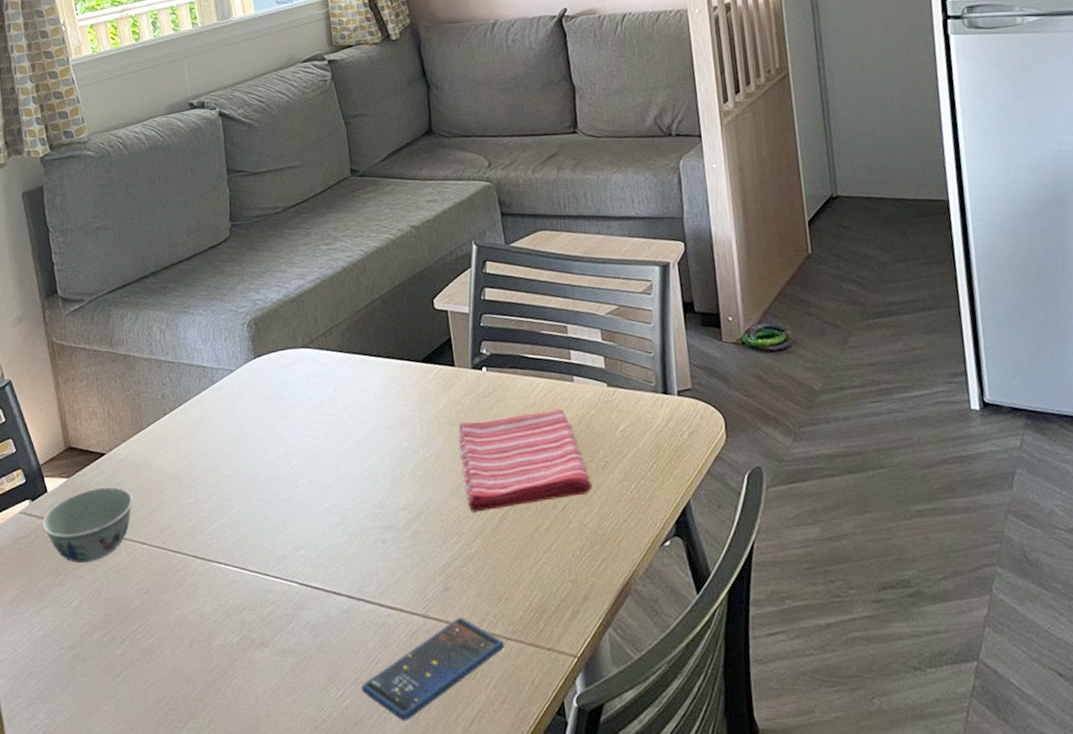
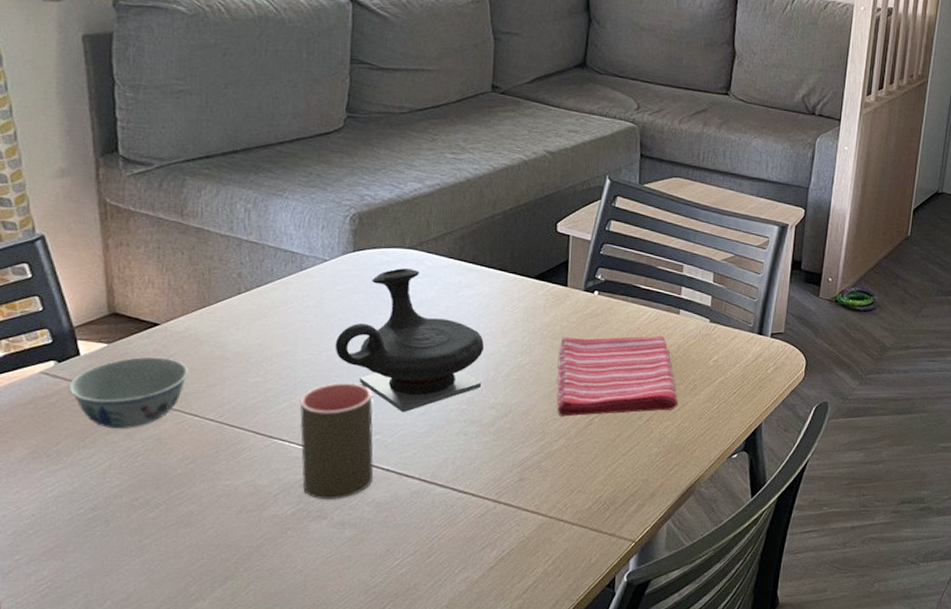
cup: none [228,495,305,625] -> present [300,382,374,499]
teapot: none [251,368,390,523] -> present [334,268,485,413]
smartphone: present [361,617,504,722] -> none [420,504,569,588]

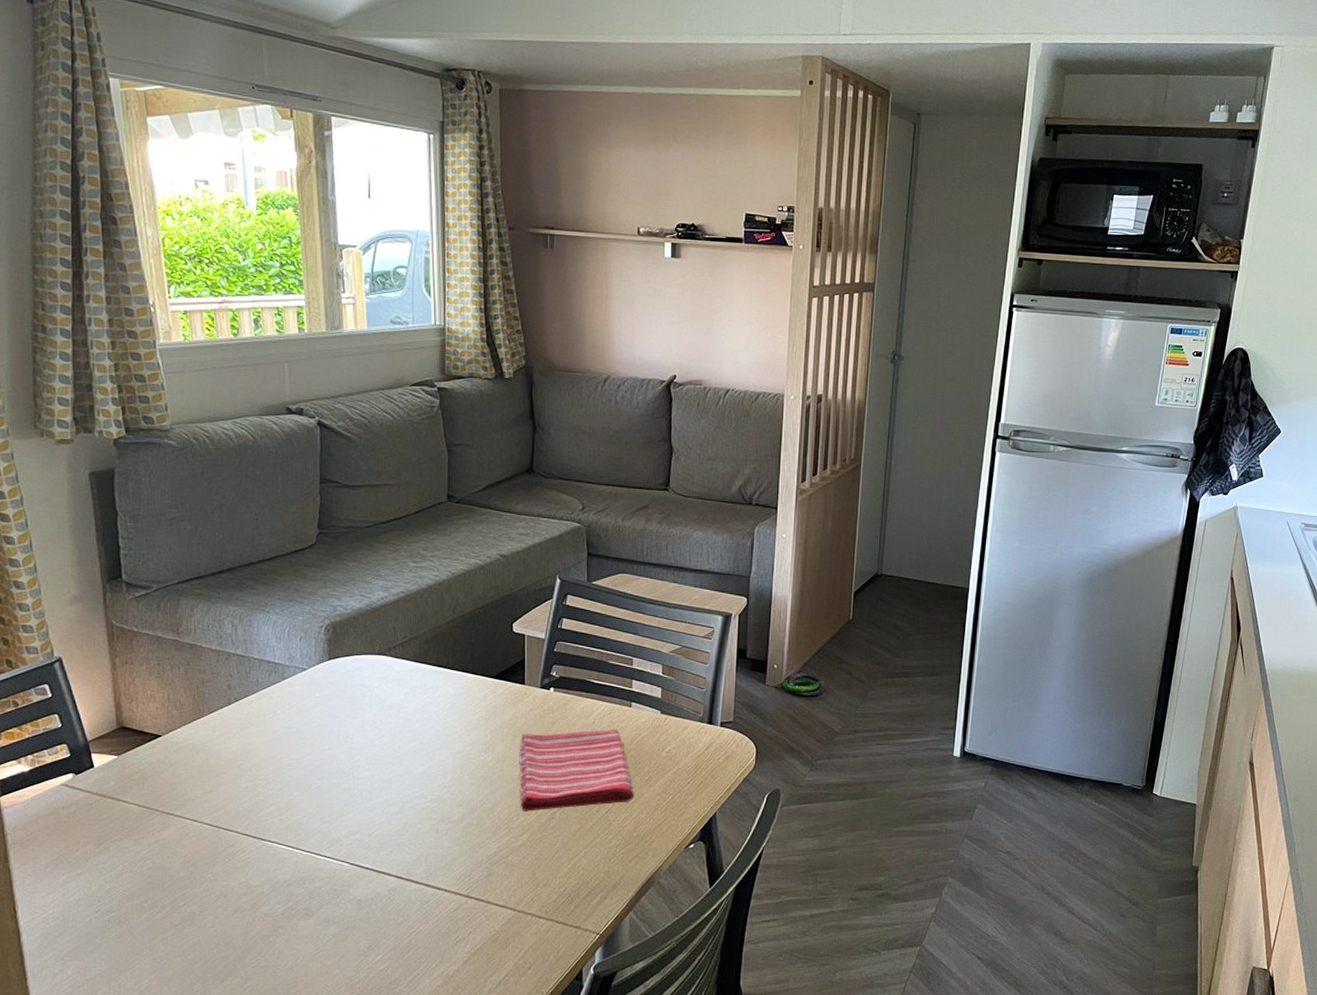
bowl: present [68,356,188,429] -> none [85,766,187,836]
cup: present [300,382,374,499] -> none [286,784,354,897]
teapot: present [334,268,485,413] -> none [315,674,451,812]

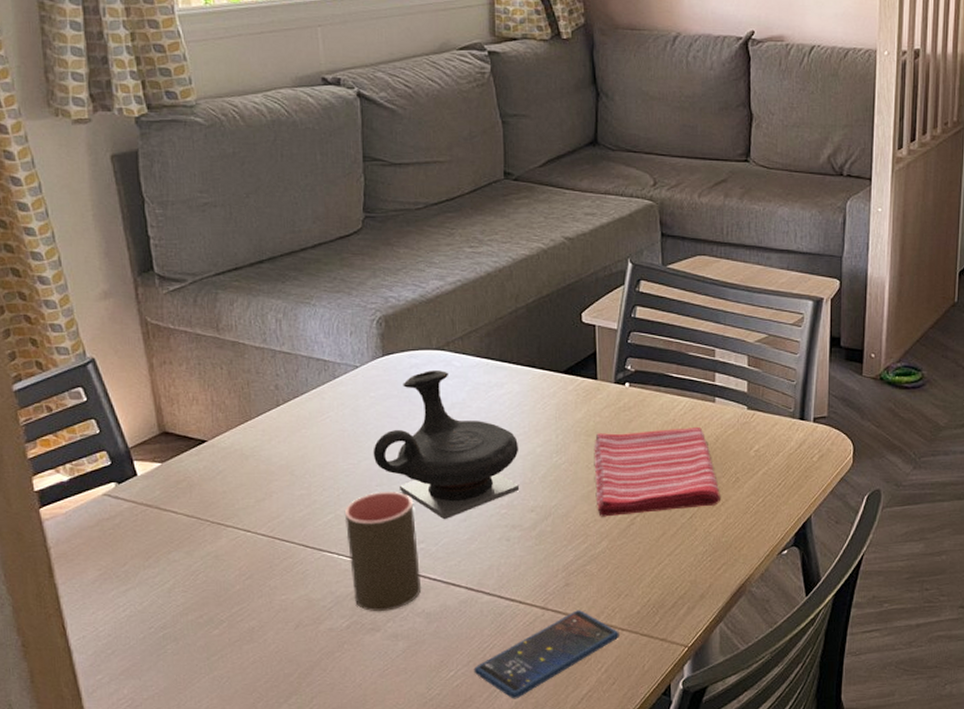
cup: none [286,784,354,897] -> present [344,491,422,611]
teapot: none [315,674,451,812] -> present [373,371,519,520]
smartphone: none [399,898,537,983] -> present [474,610,619,699]

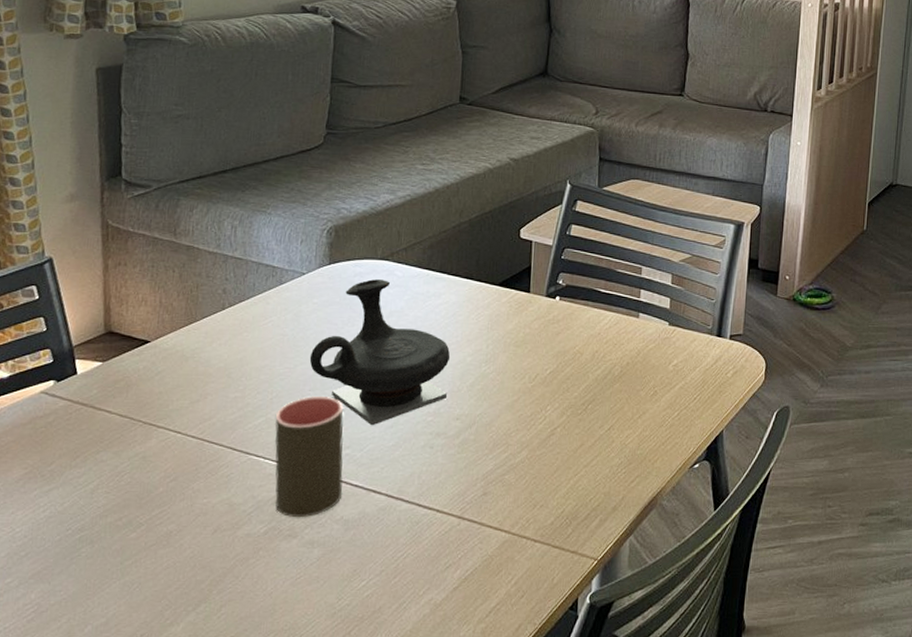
smartphone: present [474,610,619,699] -> none [385,520,532,611]
dish towel: present [594,426,722,517] -> none [519,340,639,427]

